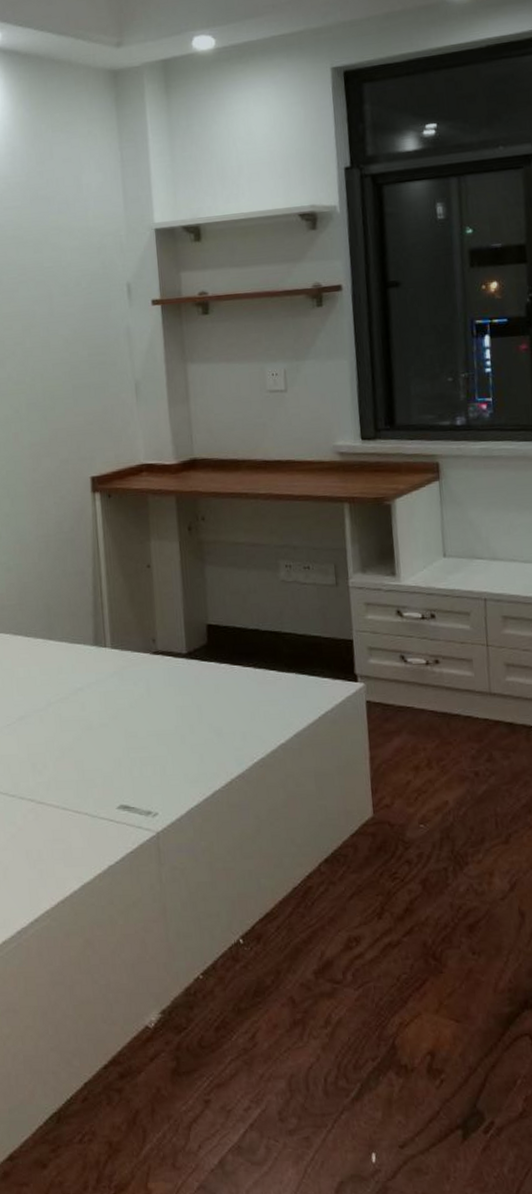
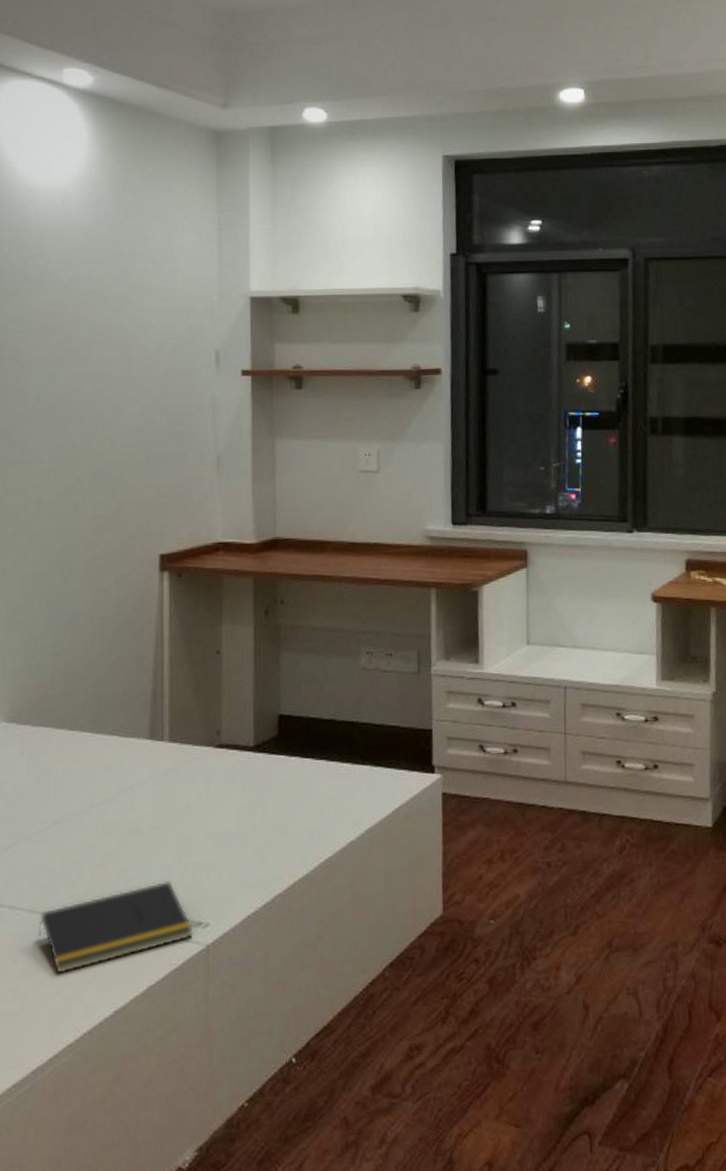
notepad: none [13,772,145,850] -> present [38,880,194,974]

